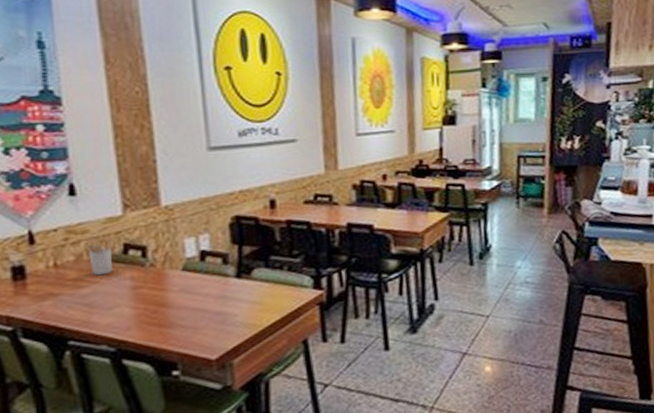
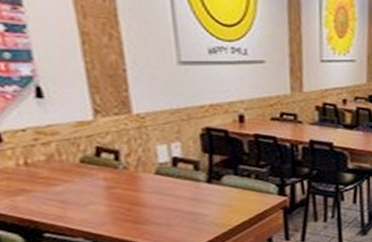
utensil holder: present [83,237,113,276] -> none [54,140,86,175]

